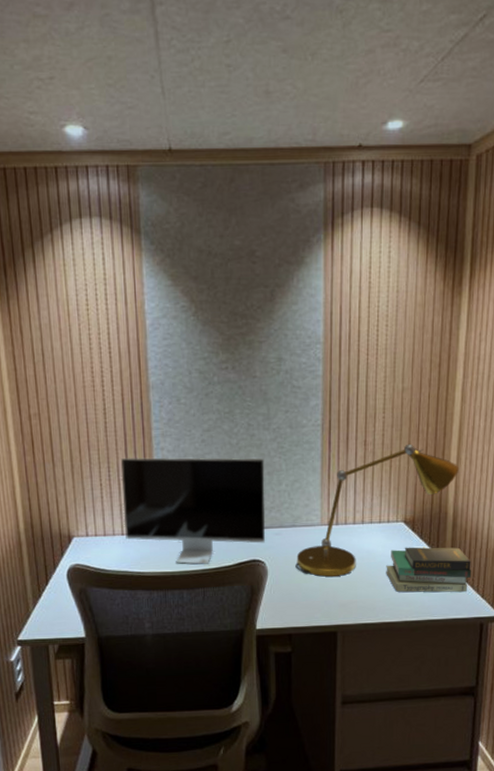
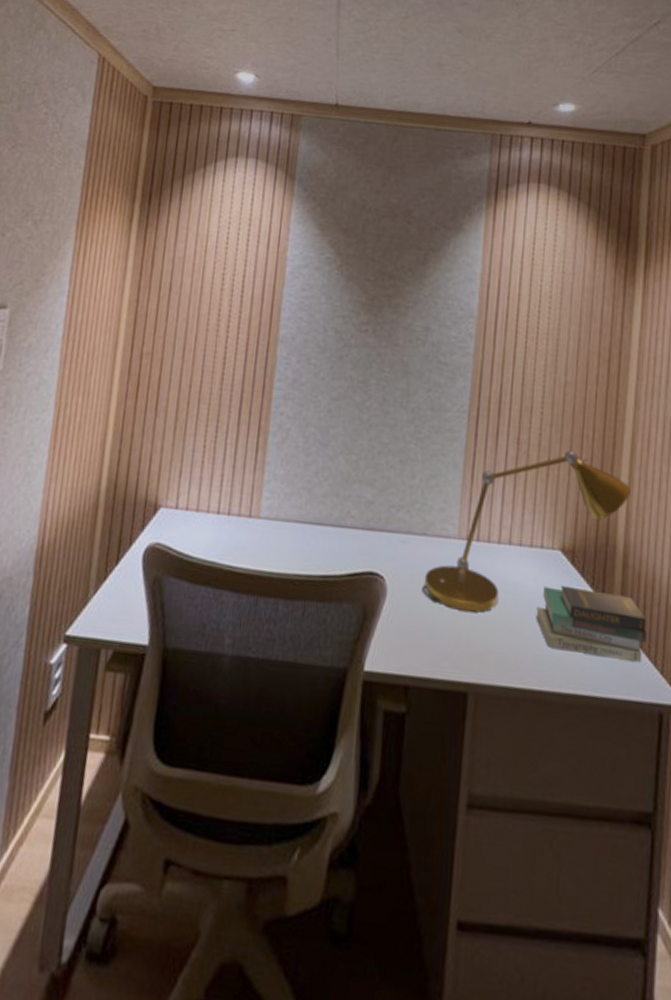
monitor: present [121,457,266,565] -> none [221,418,398,569]

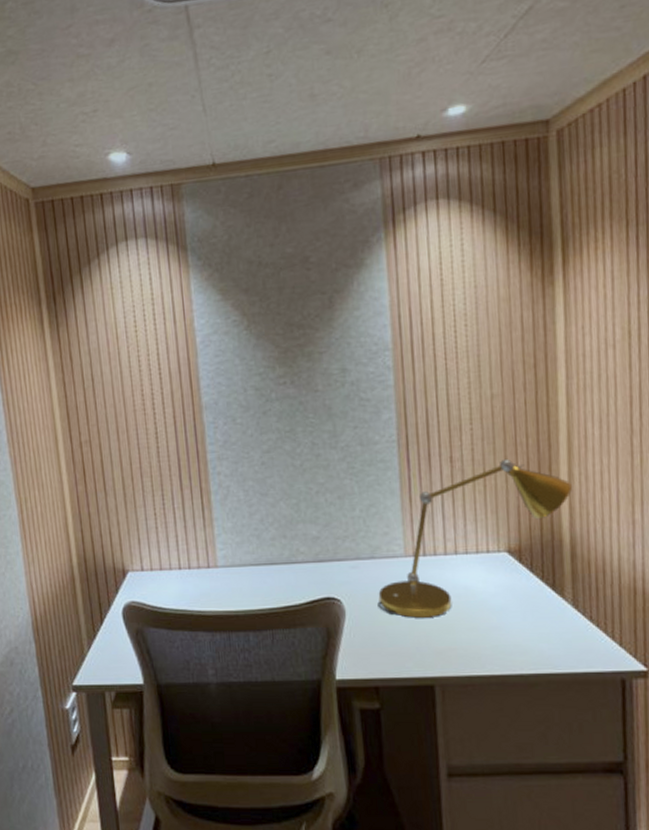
books: present [536,585,648,663] -> none [489,582,603,640]

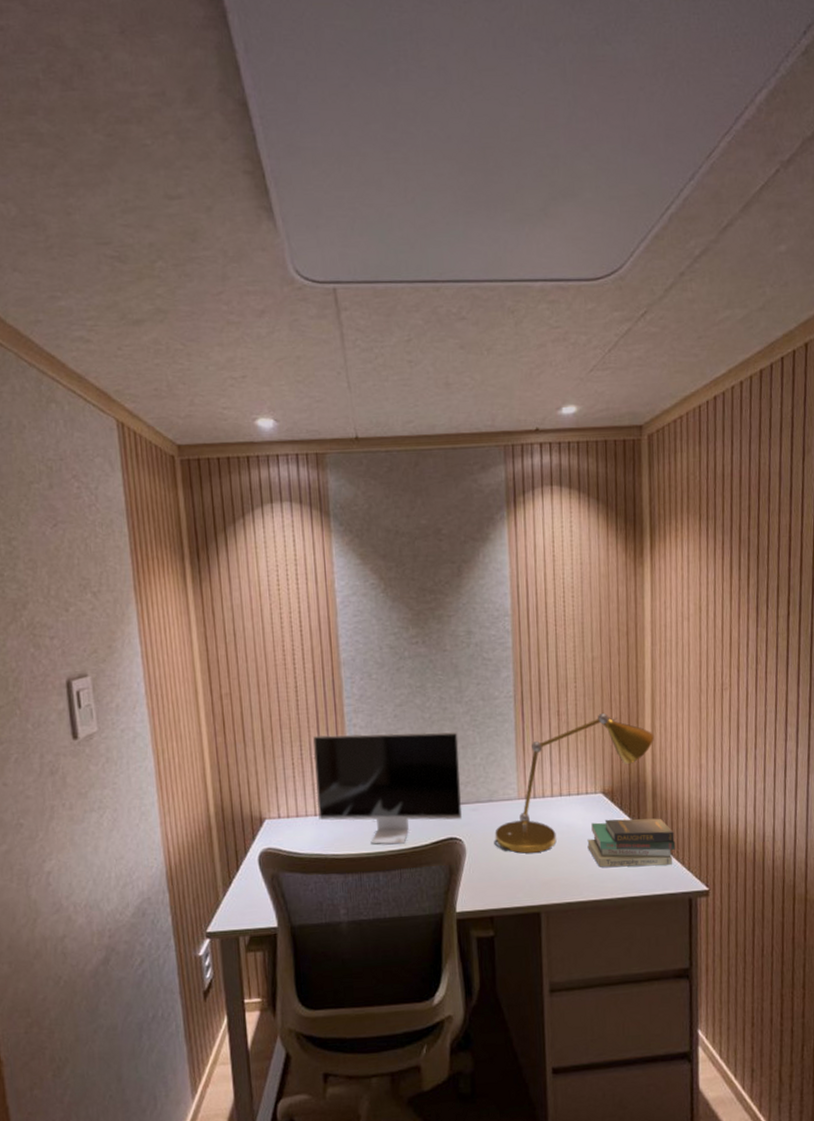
monitor: none [176,481,340,603] -> present [313,732,462,845]
books: none [489,582,603,640] -> present [587,818,676,867]

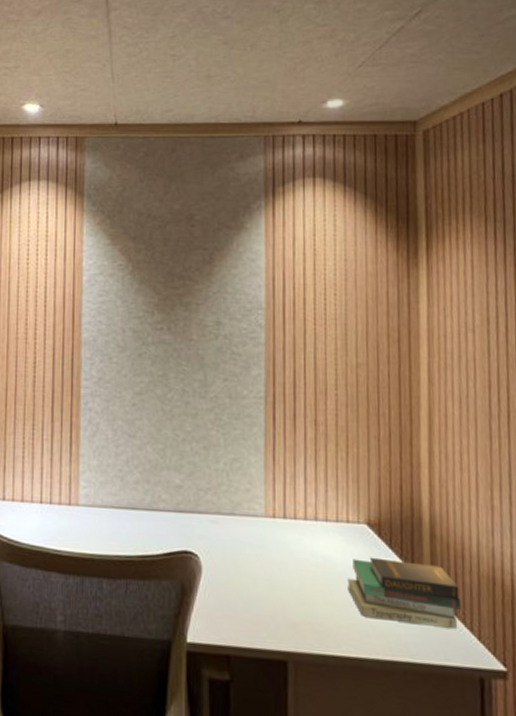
monitor: present [313,732,462,845] -> none [43,416,200,550]
desk lamp: present [494,712,654,854] -> none [235,428,432,586]

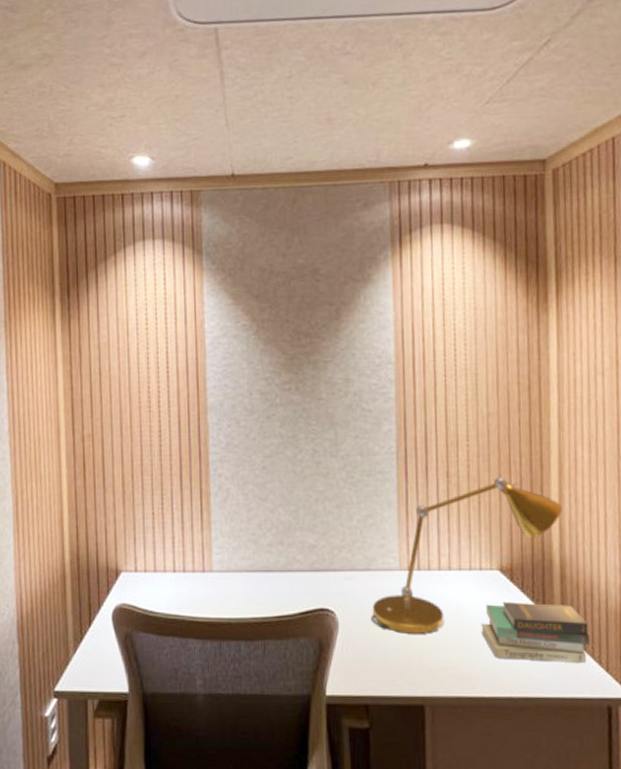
desk lamp: none [235,428,432,586] -> present [371,476,562,634]

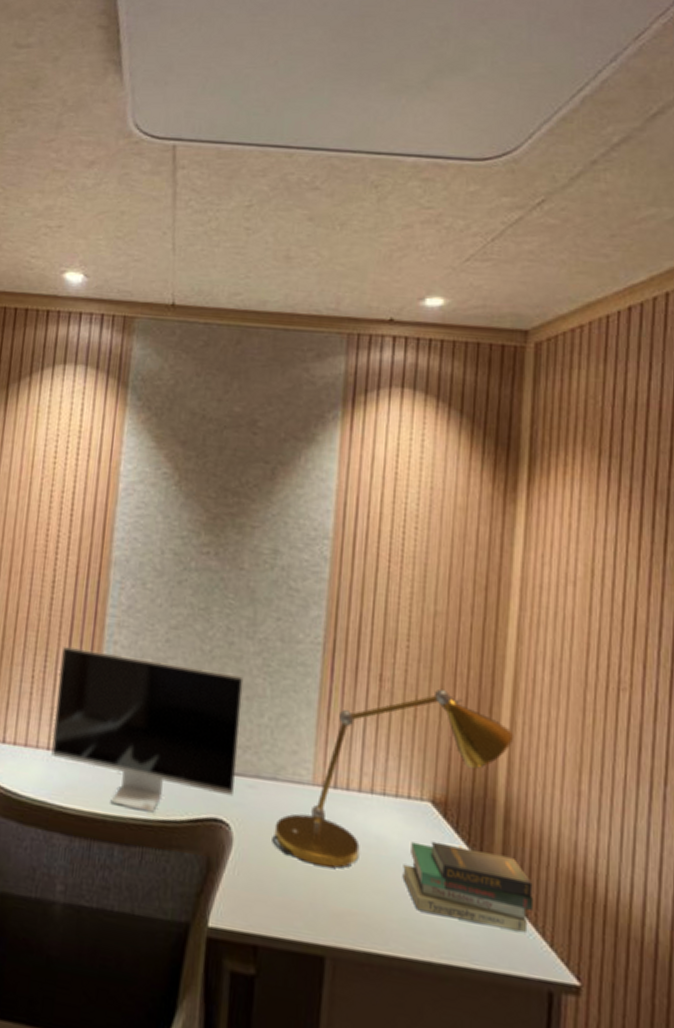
monitor: none [175,485,335,611] -> present [51,647,244,813]

